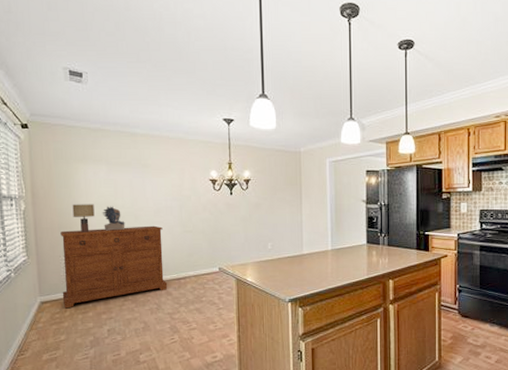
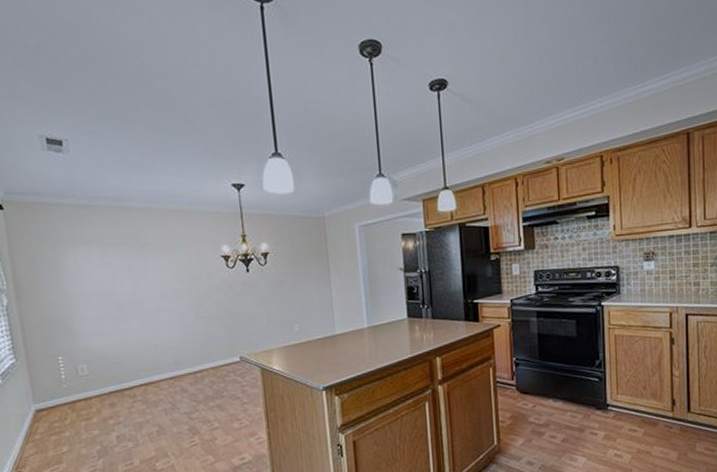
sideboard: present [60,225,168,309] -> none [52,313,183,416]
lamp: present [72,204,95,232] -> none [63,293,91,327]
sculpture bust: present [102,206,125,231] -> none [98,294,128,323]

